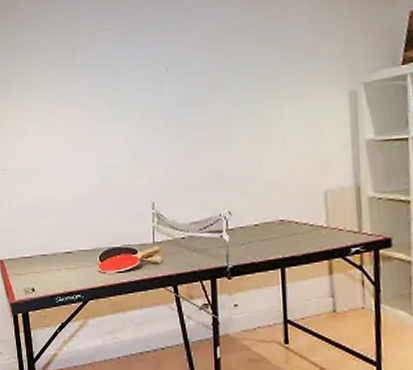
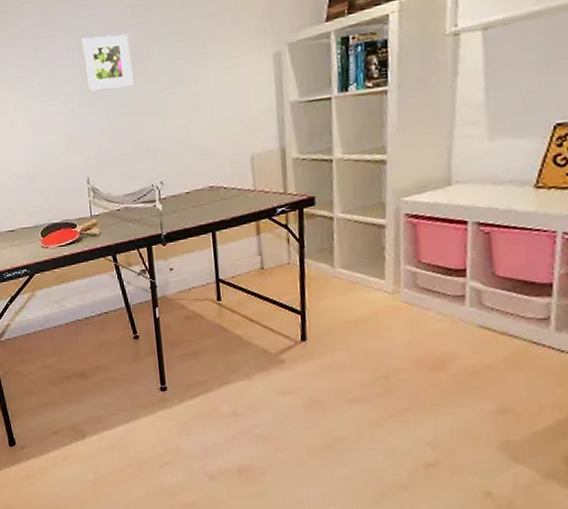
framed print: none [155,64,206,117] -> present [80,34,134,92]

